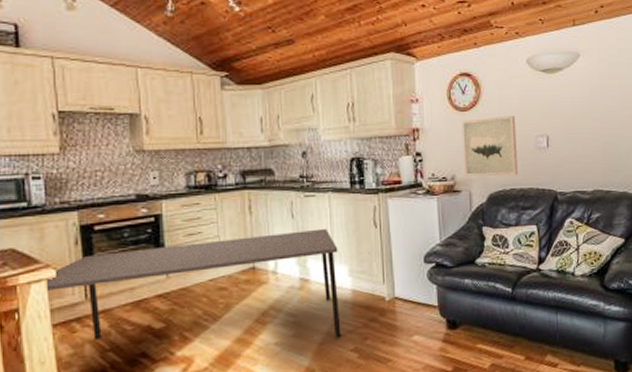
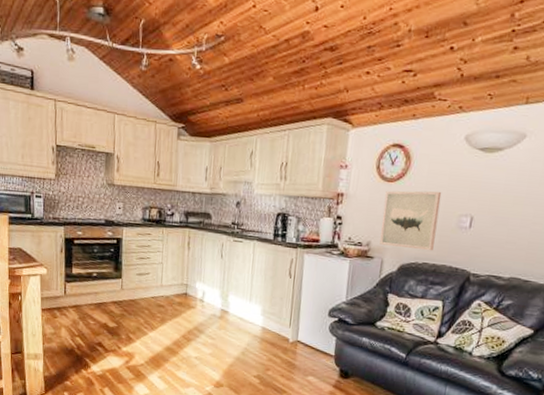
dining table: present [47,228,341,340] -> none [40,262,256,364]

